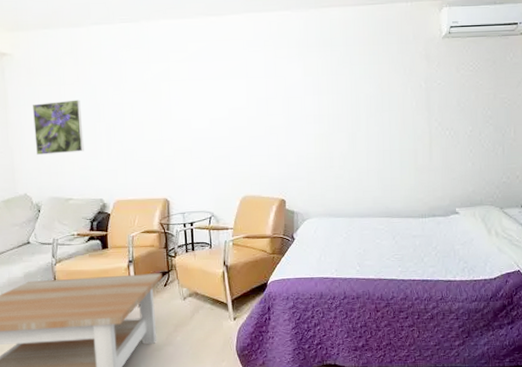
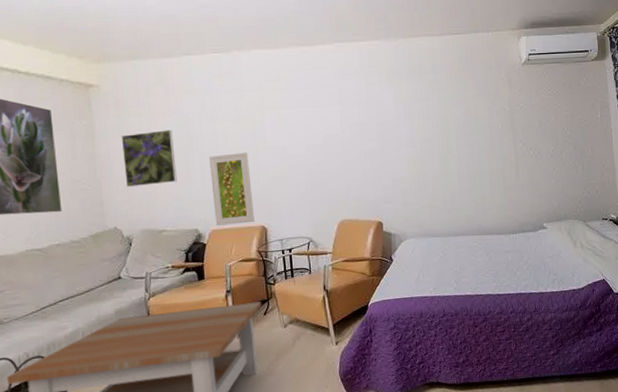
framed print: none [115,124,157,196] -> present [209,152,254,226]

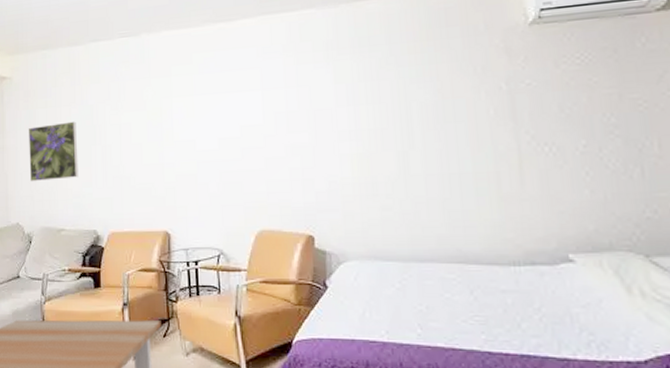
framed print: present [209,152,254,226] -> none [112,146,157,228]

